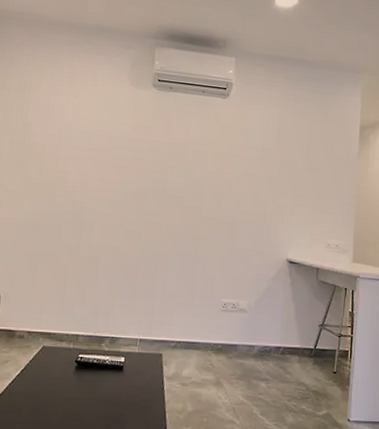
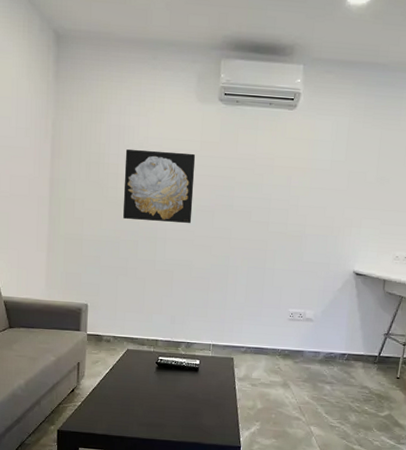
wall art: none [46,129,128,207] -> present [122,148,196,223]

